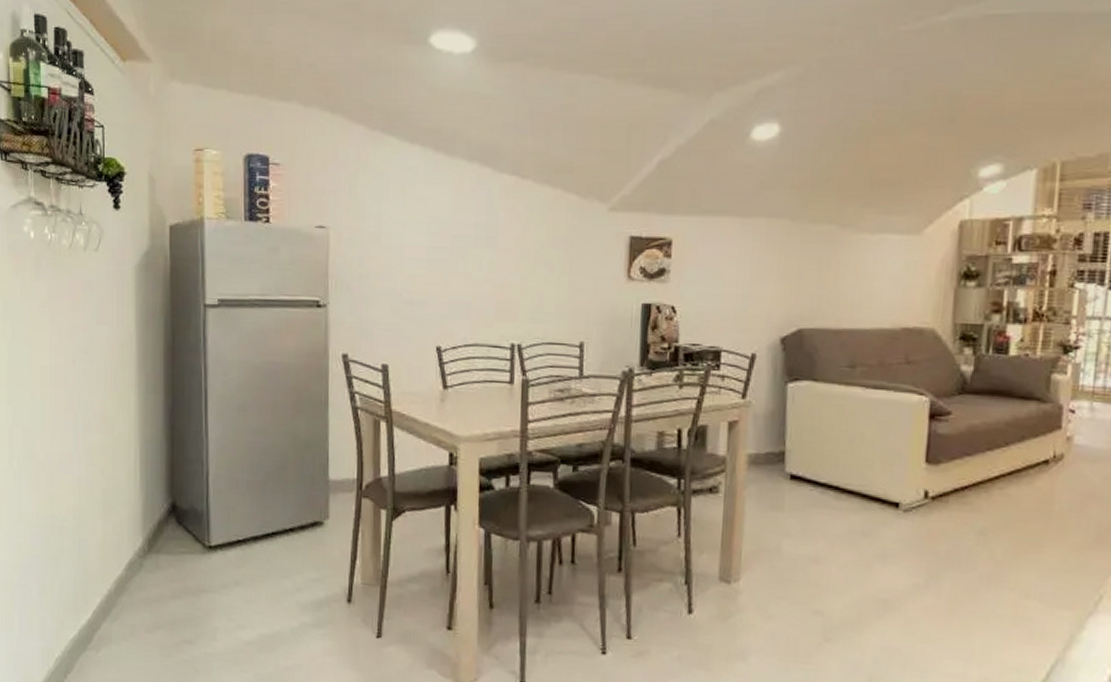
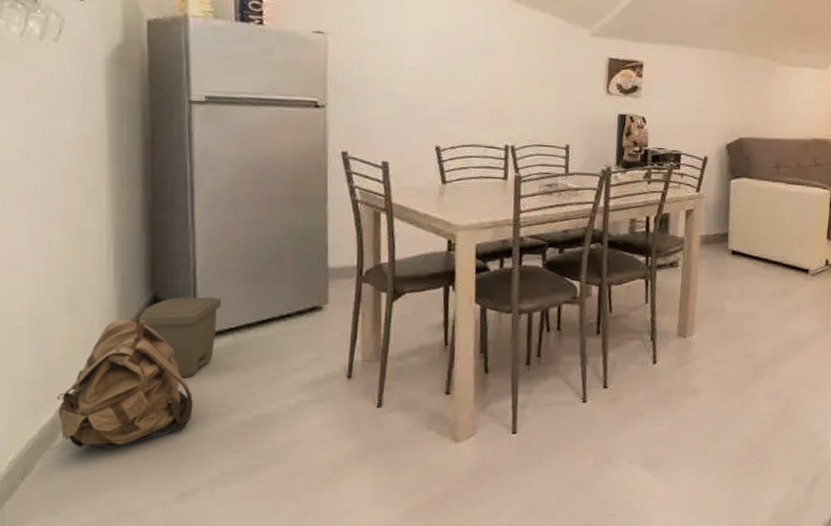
backpack: none [92,524,205,655] -> present [56,318,193,449]
trash can: none [160,505,230,590] -> present [139,296,221,378]

